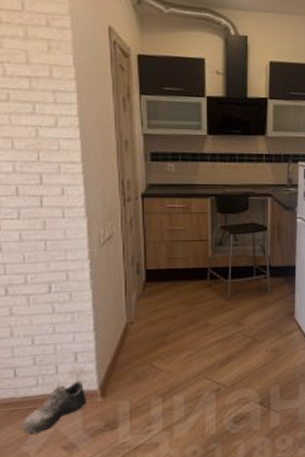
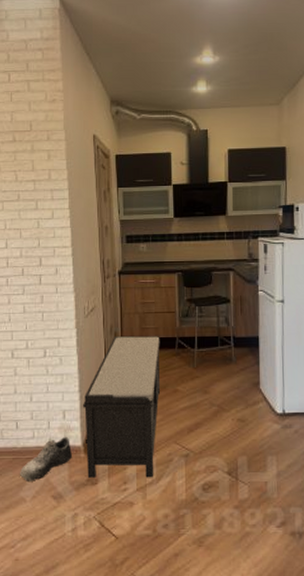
bench: none [99,267,190,423] -> present [83,336,160,478]

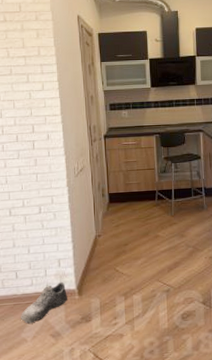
bench: present [83,336,160,478] -> none [76,190,143,316]

